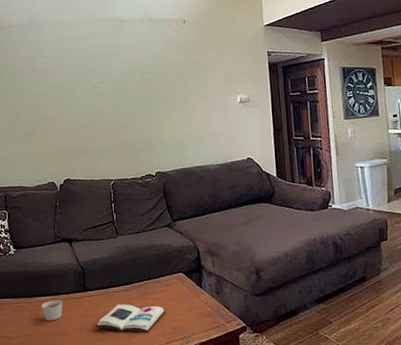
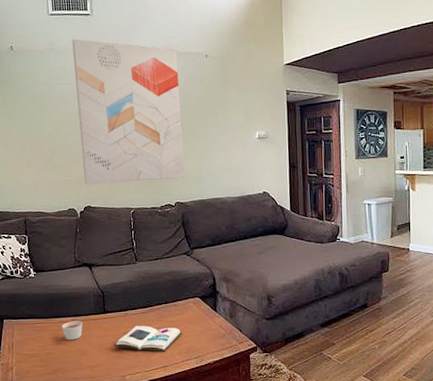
wall art: none [51,12,166,157] -> present [72,39,185,184]

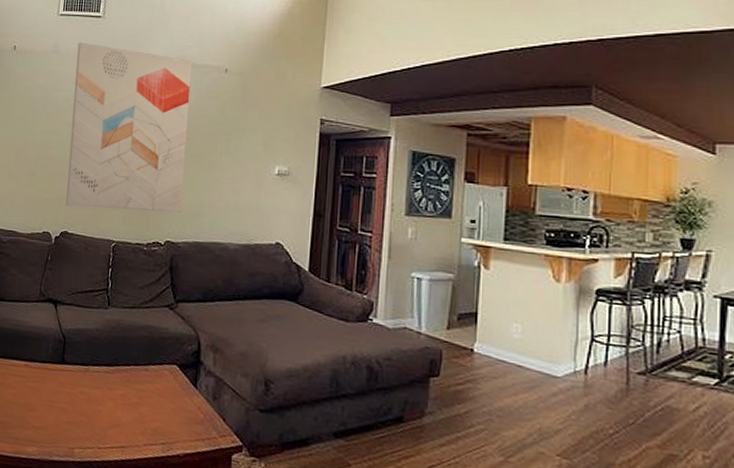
candle: present [61,321,83,341] -> none [11,366,36,390]
book: present [114,325,182,352] -> none [67,386,150,428]

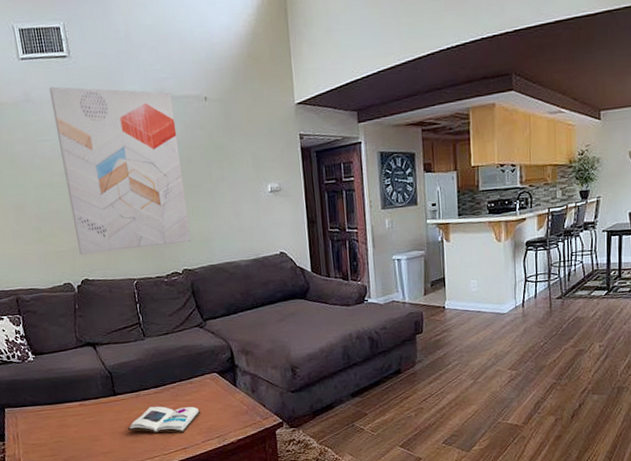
book: none [67,386,150,428] -> present [128,406,201,434]

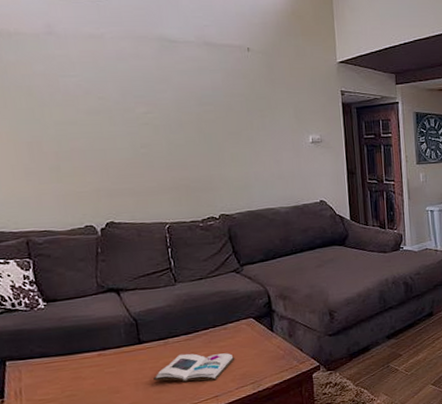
wall art: present [49,86,192,255] -> none [76,22,230,197]

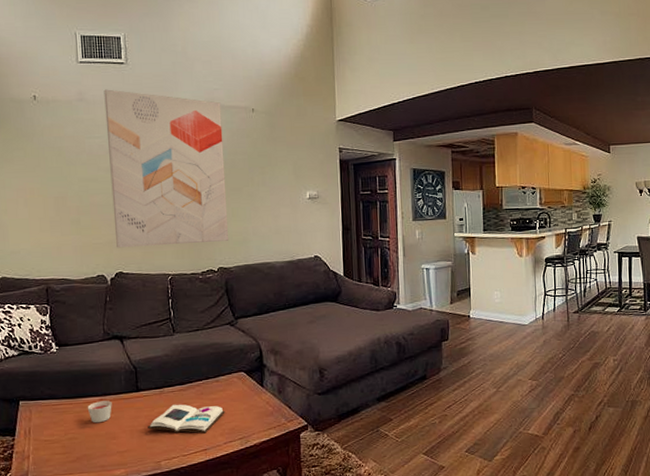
wall art: none [76,22,230,197] -> present [104,89,229,248]
candle: none [84,355,113,379] -> present [87,400,112,423]

